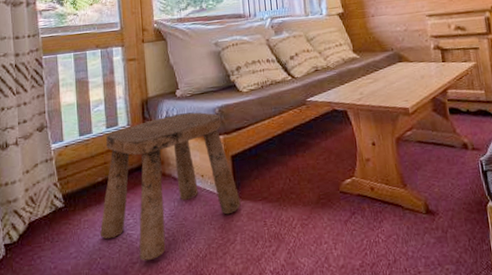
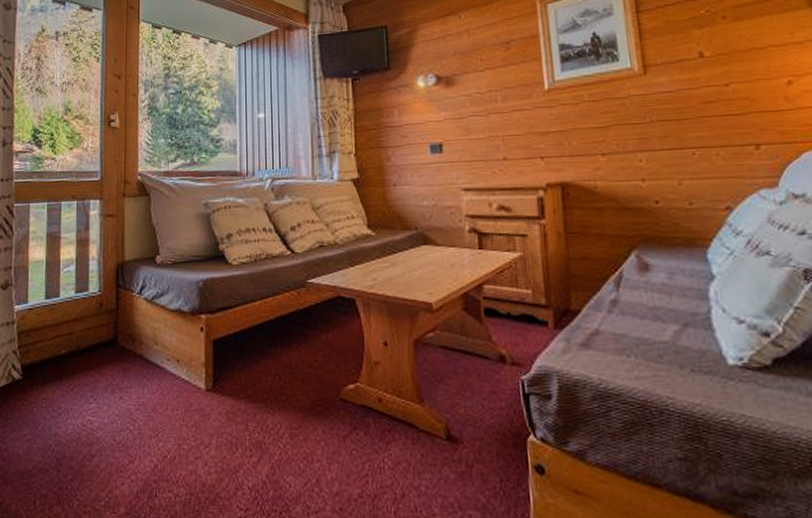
stool: present [100,112,241,262] -> none [58,283,220,456]

